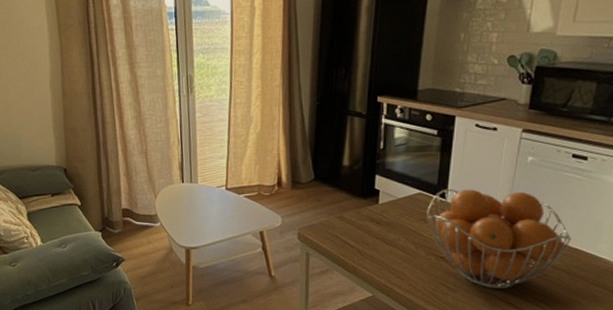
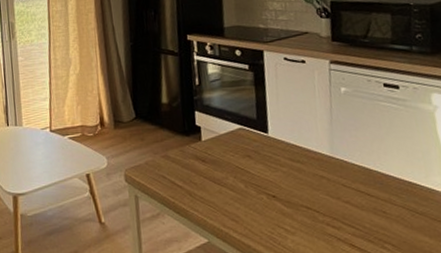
fruit basket: present [427,188,572,289] -> none [250,122,404,230]

